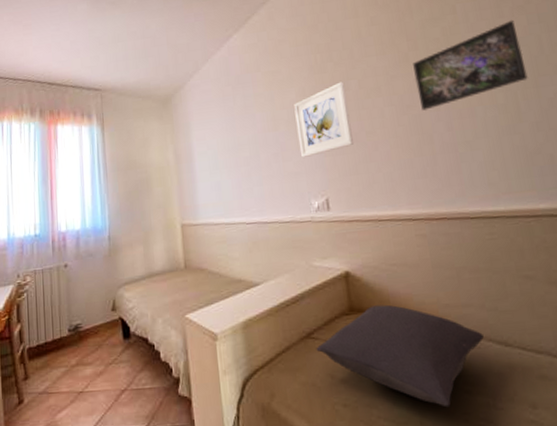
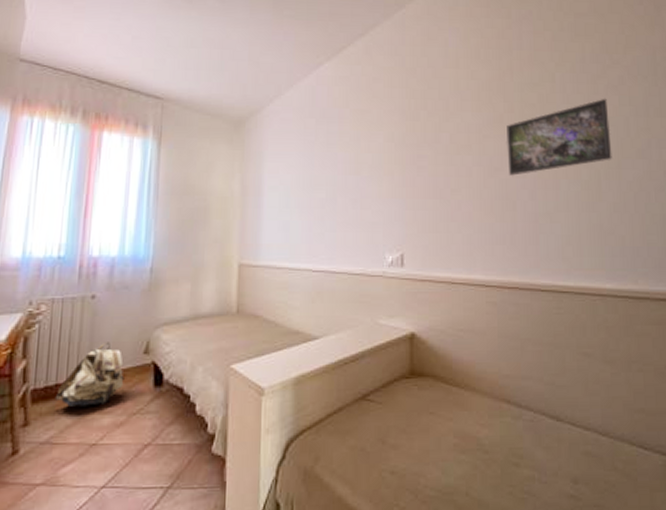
backpack: none [46,303,99,361] -> present [54,342,124,406]
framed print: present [294,81,355,157] -> none [380,133,438,207]
pillow: present [316,304,484,408] -> none [370,370,538,479]

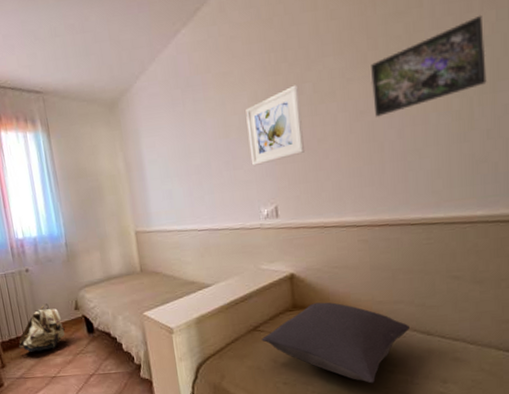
pillow: none [370,370,538,479] -> present [261,302,410,384]
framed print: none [380,133,438,207] -> present [245,85,306,166]

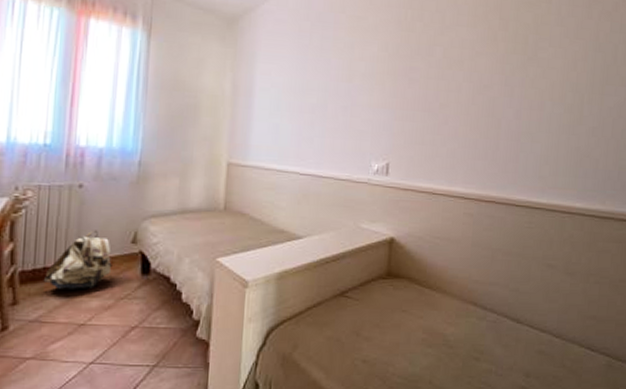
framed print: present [245,85,306,166] -> none [370,45,430,117]
pillow: present [261,302,410,384] -> none [347,273,501,371]
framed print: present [371,15,487,117] -> none [497,23,599,94]

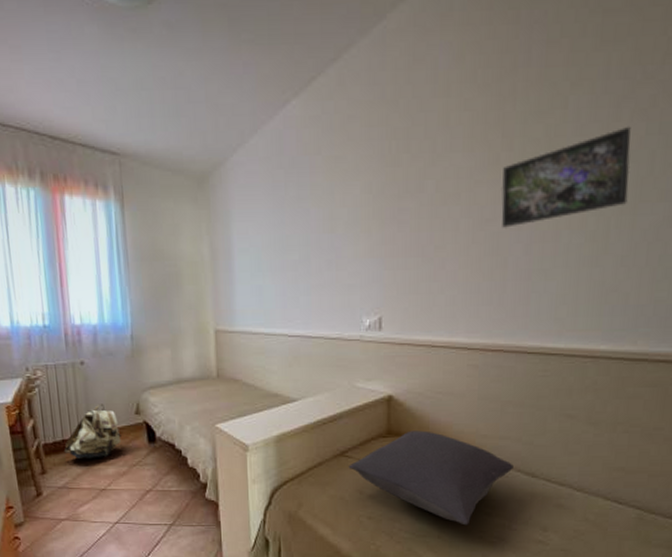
pillow: none [347,273,501,371] -> present [348,430,514,526]
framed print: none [497,23,599,94] -> present [501,126,631,228]

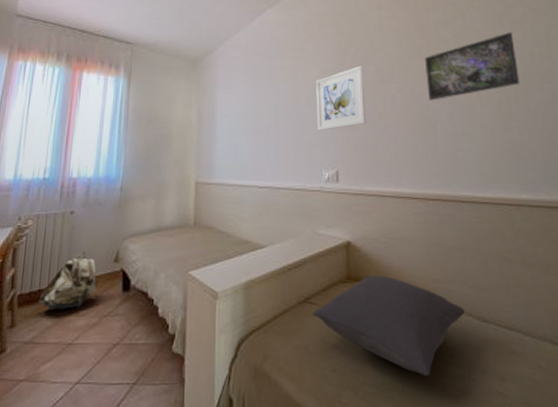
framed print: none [357,180,420,268] -> present [316,65,367,130]

